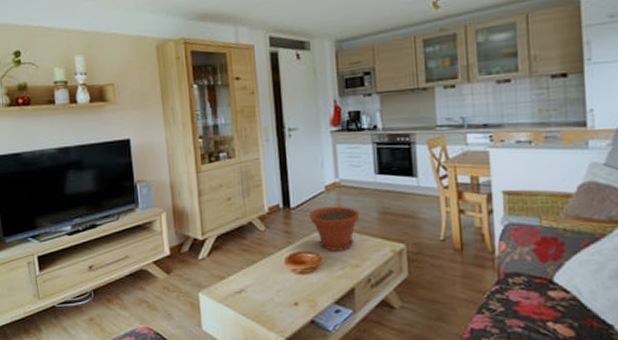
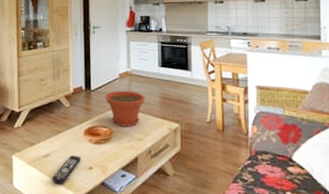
remote control: none [248,290,284,325] -> present [52,156,81,185]

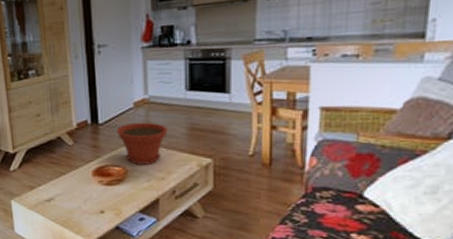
remote control: present [52,156,81,185] -> none [57,199,91,230]

